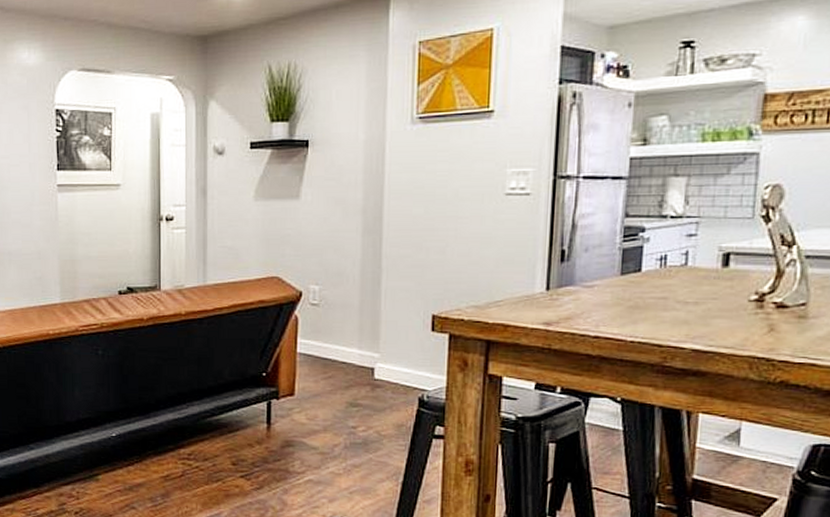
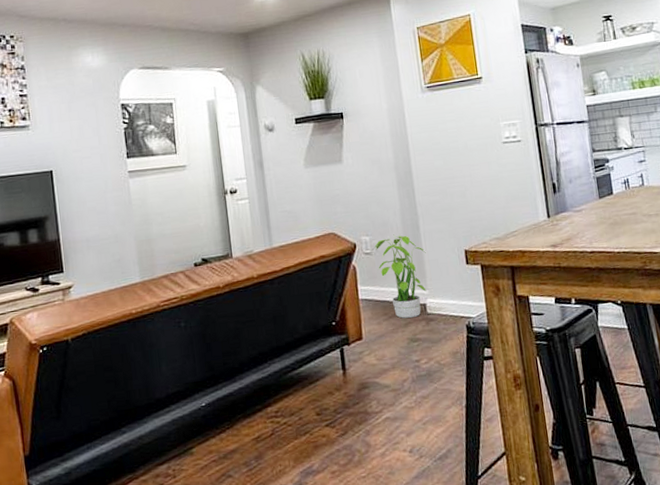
potted plant: none [322,287,384,381] -> present [373,233,427,319]

